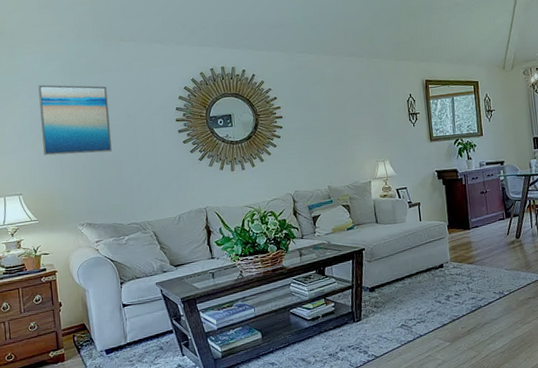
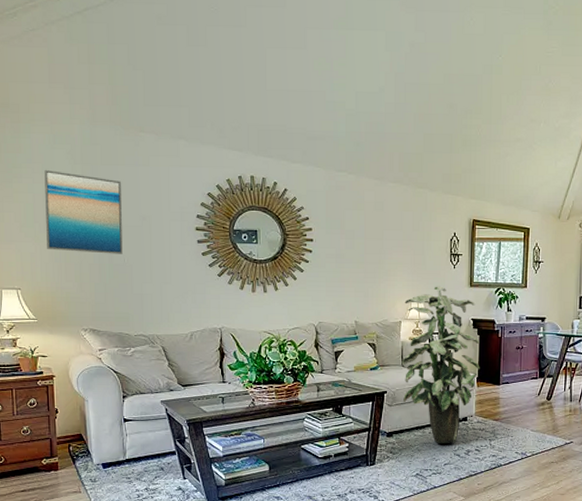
indoor plant: none [372,144,450,293] -> present [401,286,480,444]

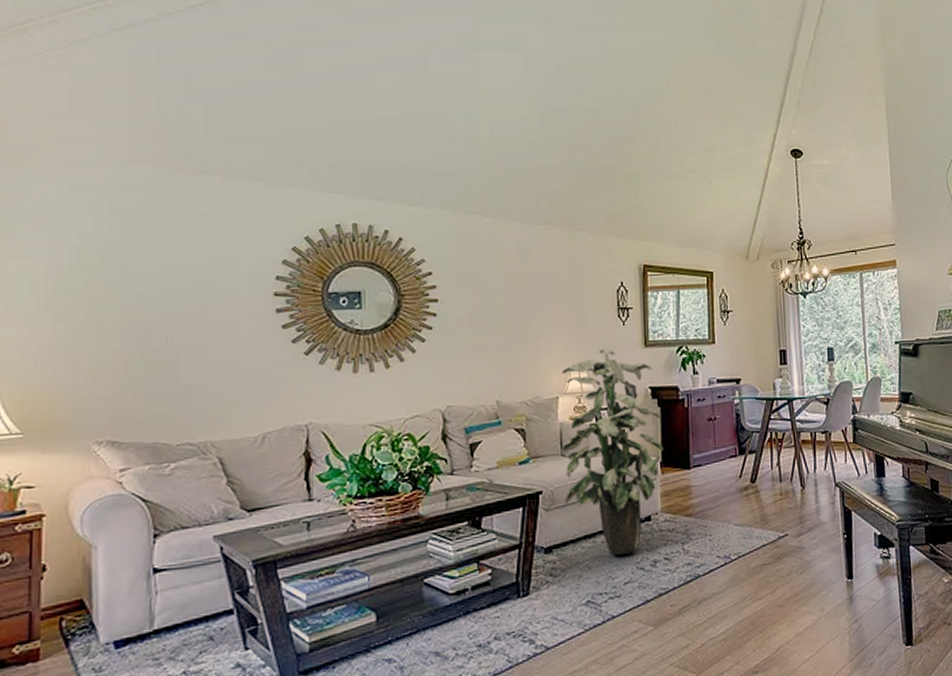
wall art: present [44,169,123,254] -> none [47,225,169,335]

